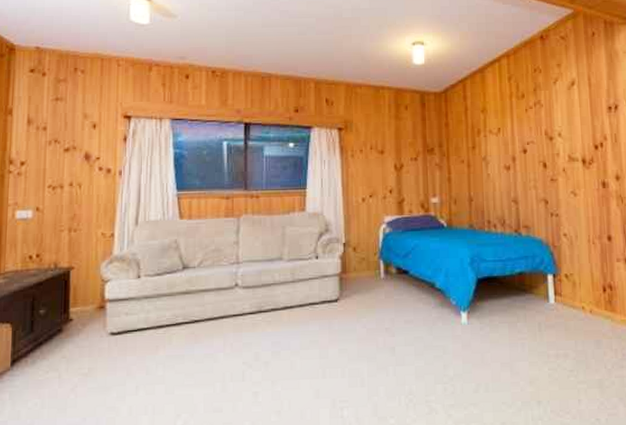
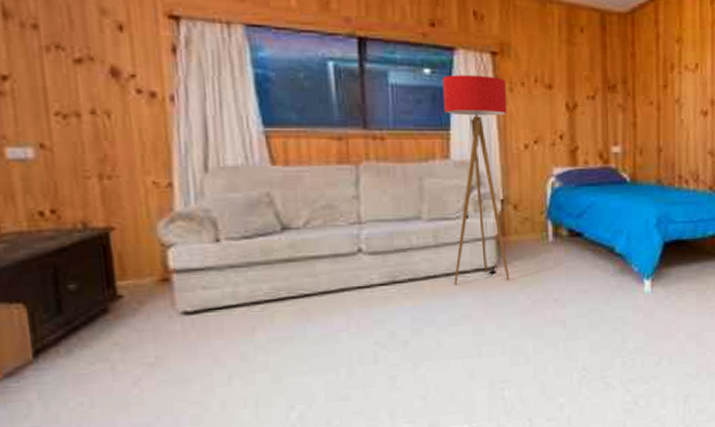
floor lamp: none [302,146,350,315] -> present [442,75,510,285]

